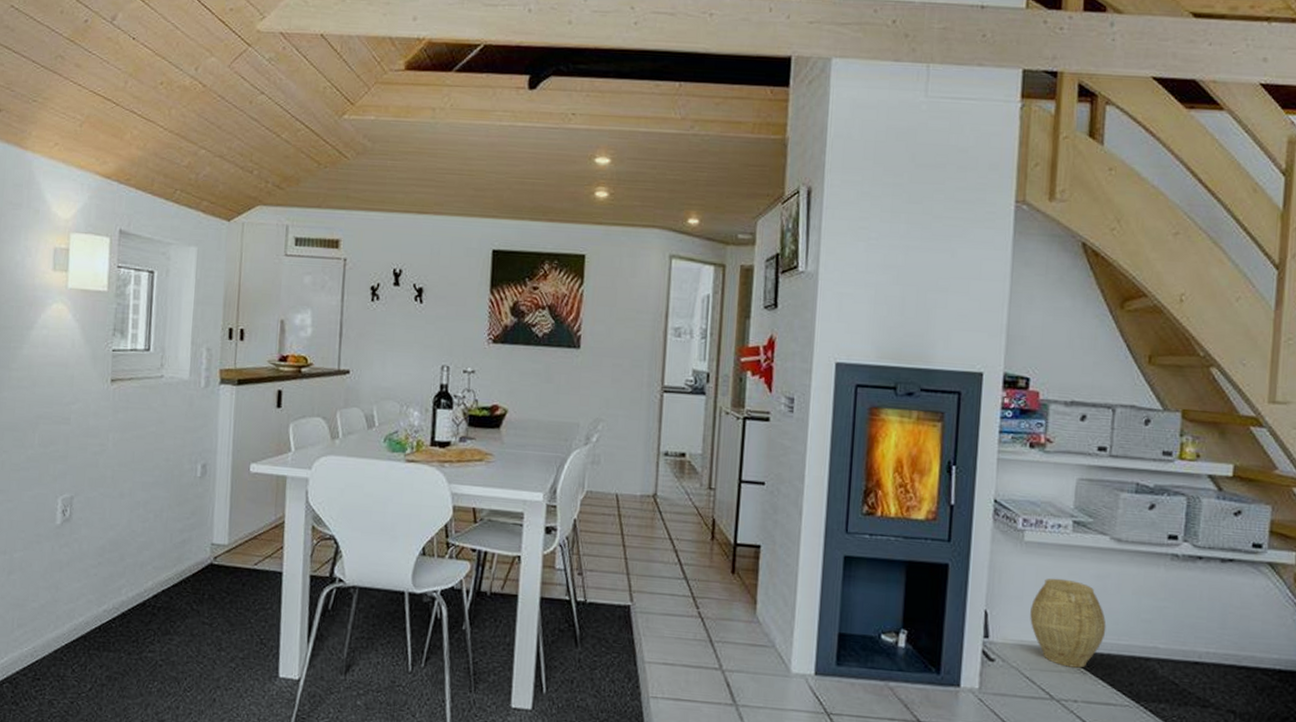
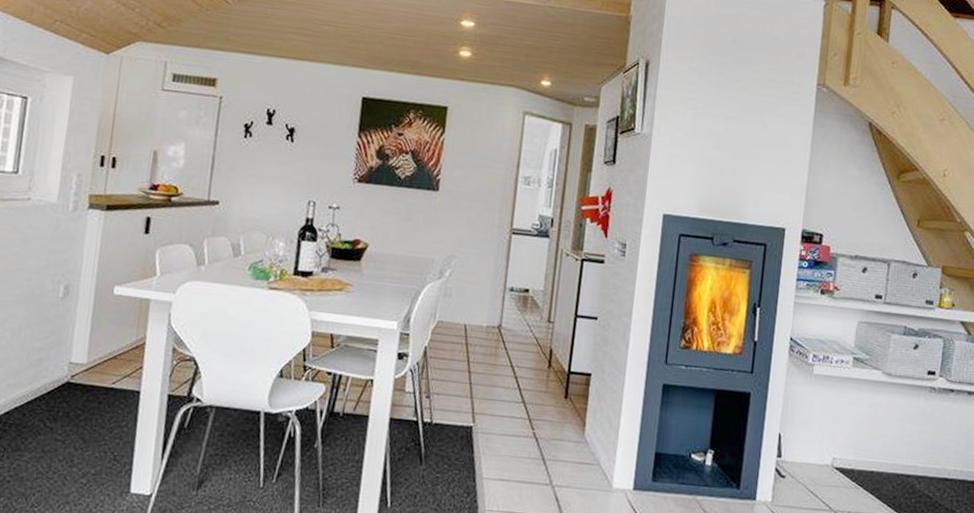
woven basket: present [1030,578,1106,668] -> none [815,406,877,484]

